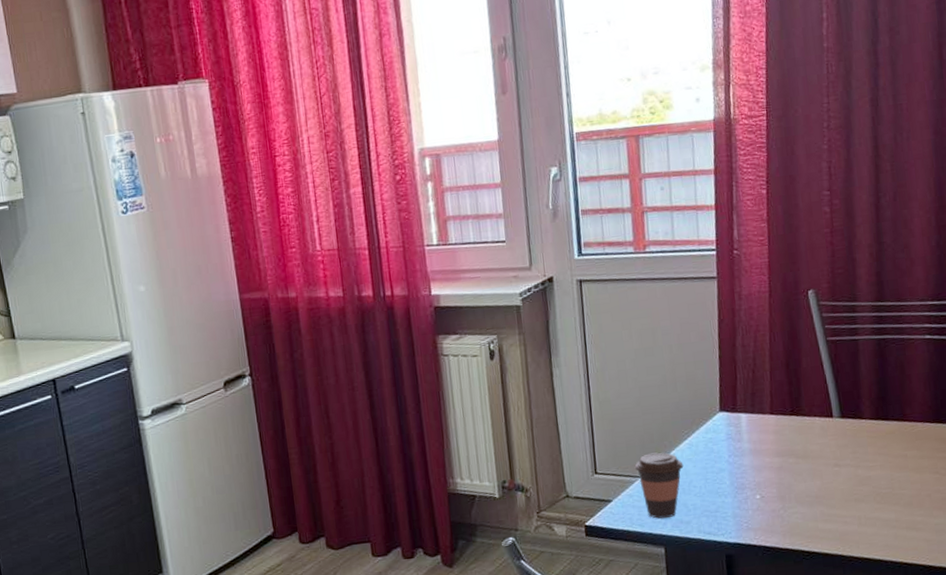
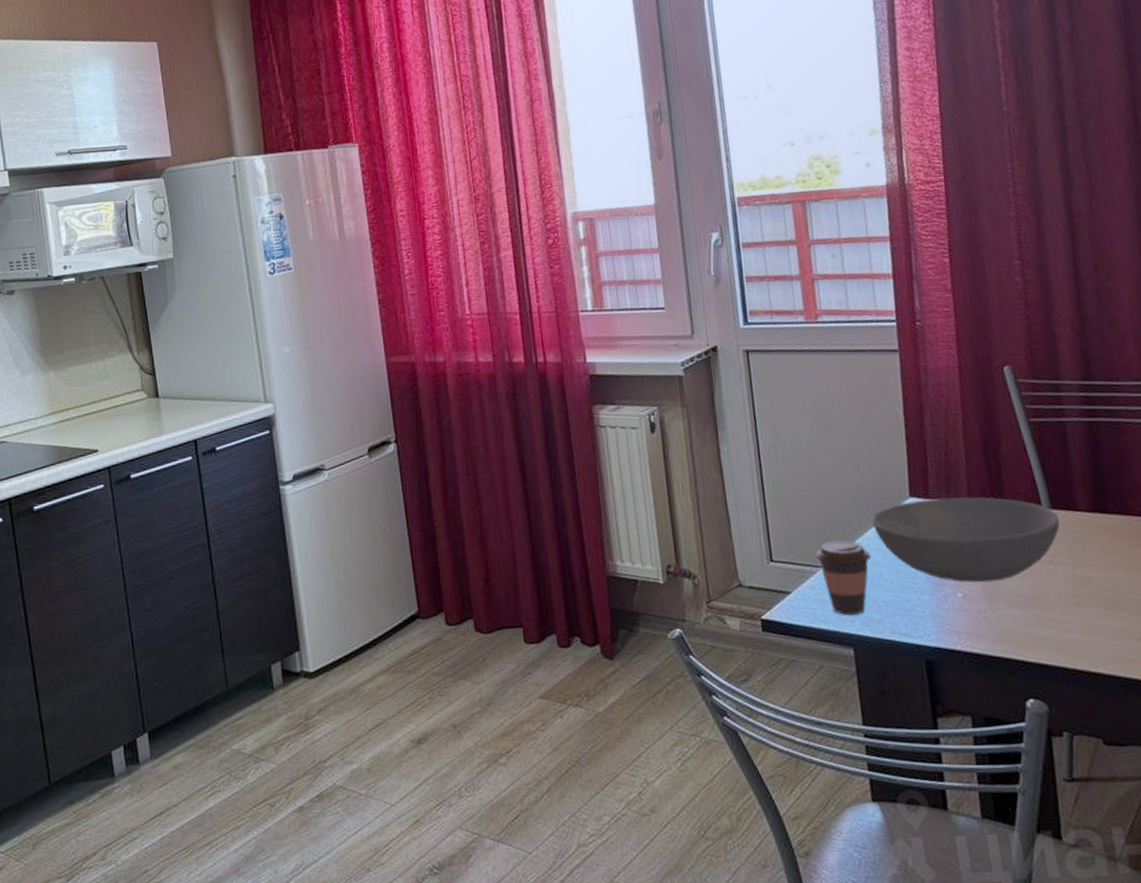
bowl: none [685,409,848,486] -> present [871,497,1060,583]

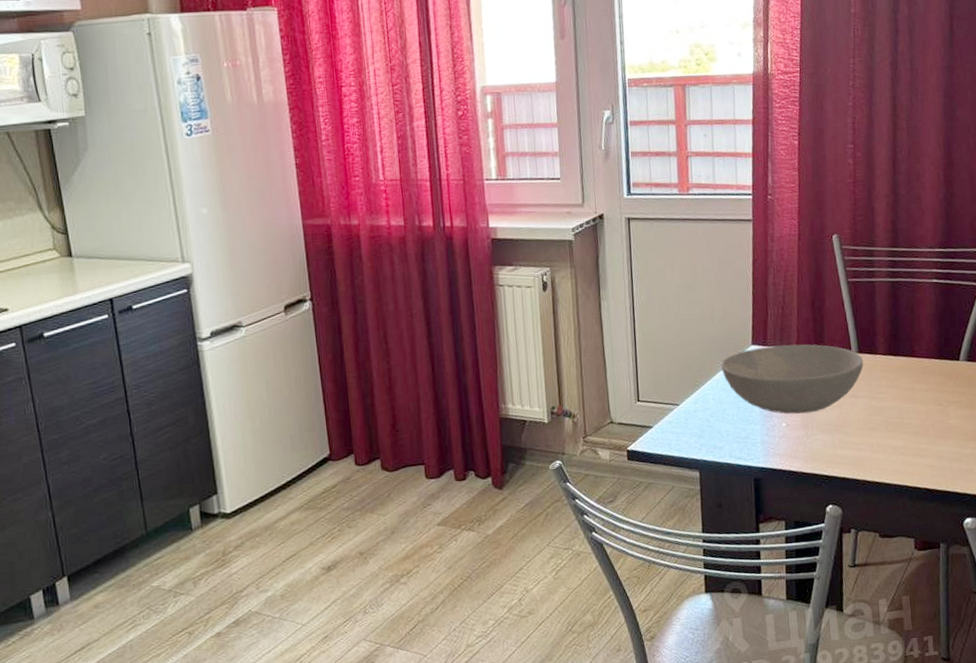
coffee cup: present [815,540,872,616] -> none [674,382,719,444]

